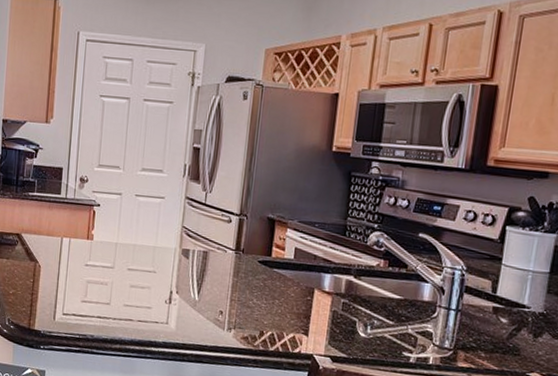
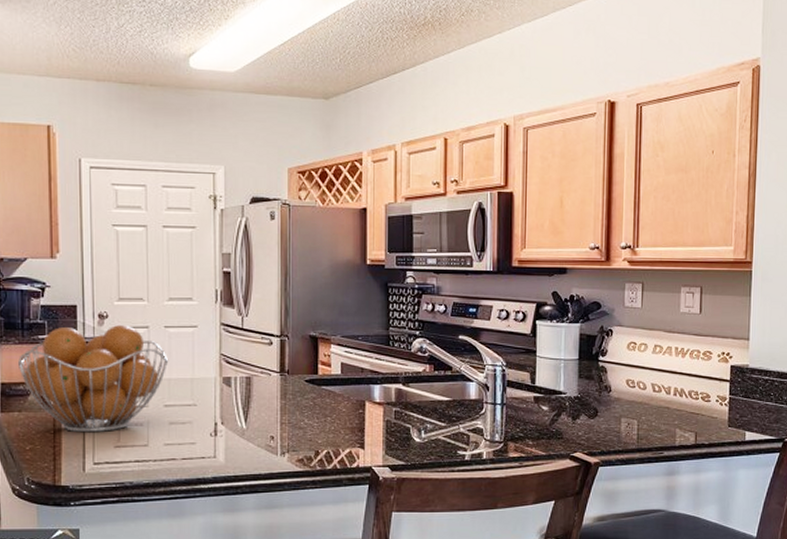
fruit basket: none [10,187,136,287] -> present [17,325,169,433]

